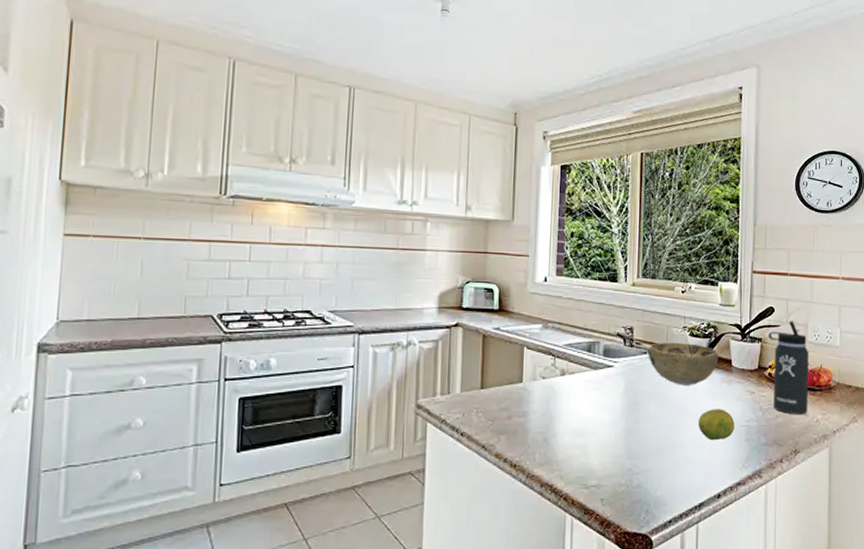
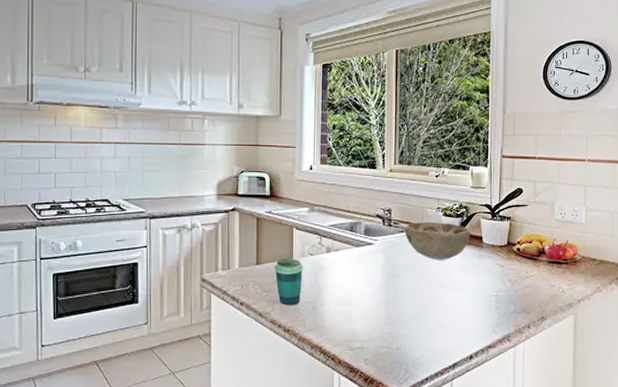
cup: none [501,381,534,437] -> present [274,258,303,306]
fruit: present [698,409,735,441] -> none [451,280,485,309]
thermos bottle: present [768,321,809,415] -> none [517,201,555,286]

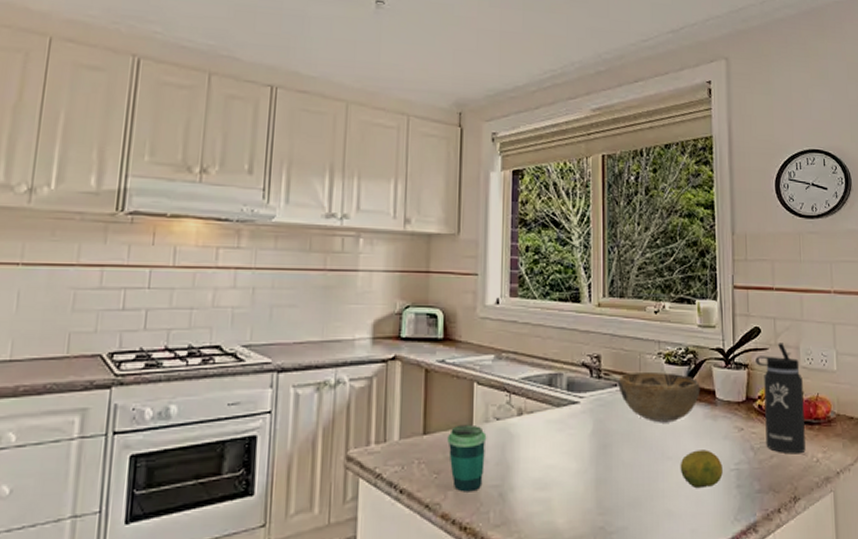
fruit: none [451,280,485,309] -> present [680,450,723,489]
thermos bottle: none [517,201,555,286] -> present [755,343,806,454]

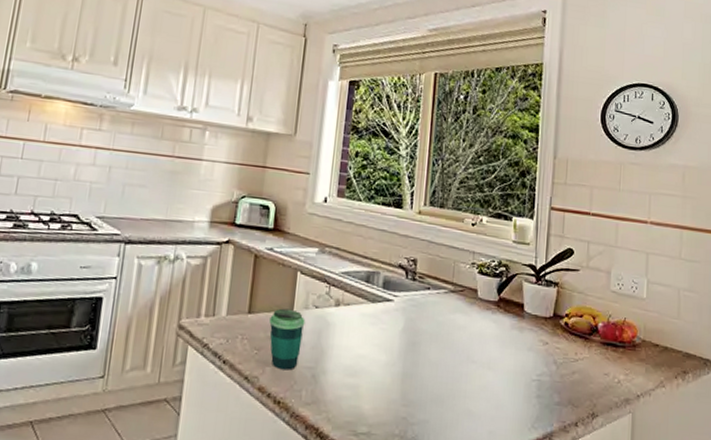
decorative bowl: present [618,371,700,423] -> none [431,278,510,329]
fruit: present [680,450,723,489] -> none [483,357,525,394]
thermos bottle: present [755,343,806,454] -> none [566,265,611,374]

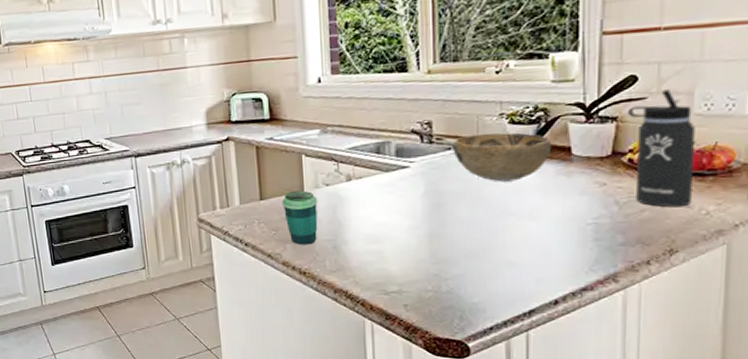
decorative bowl: none [431,278,510,329] -> present [452,132,552,182]
thermos bottle: none [566,265,611,374] -> present [628,89,695,208]

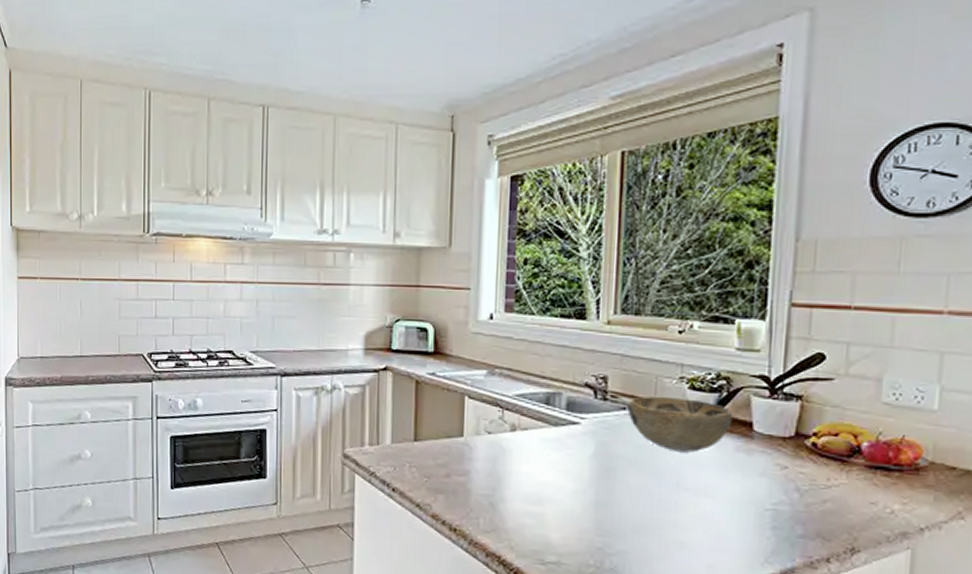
cup: present [282,190,318,245] -> none [438,435,478,498]
thermos bottle: present [628,89,695,208] -> none [814,372,882,502]

